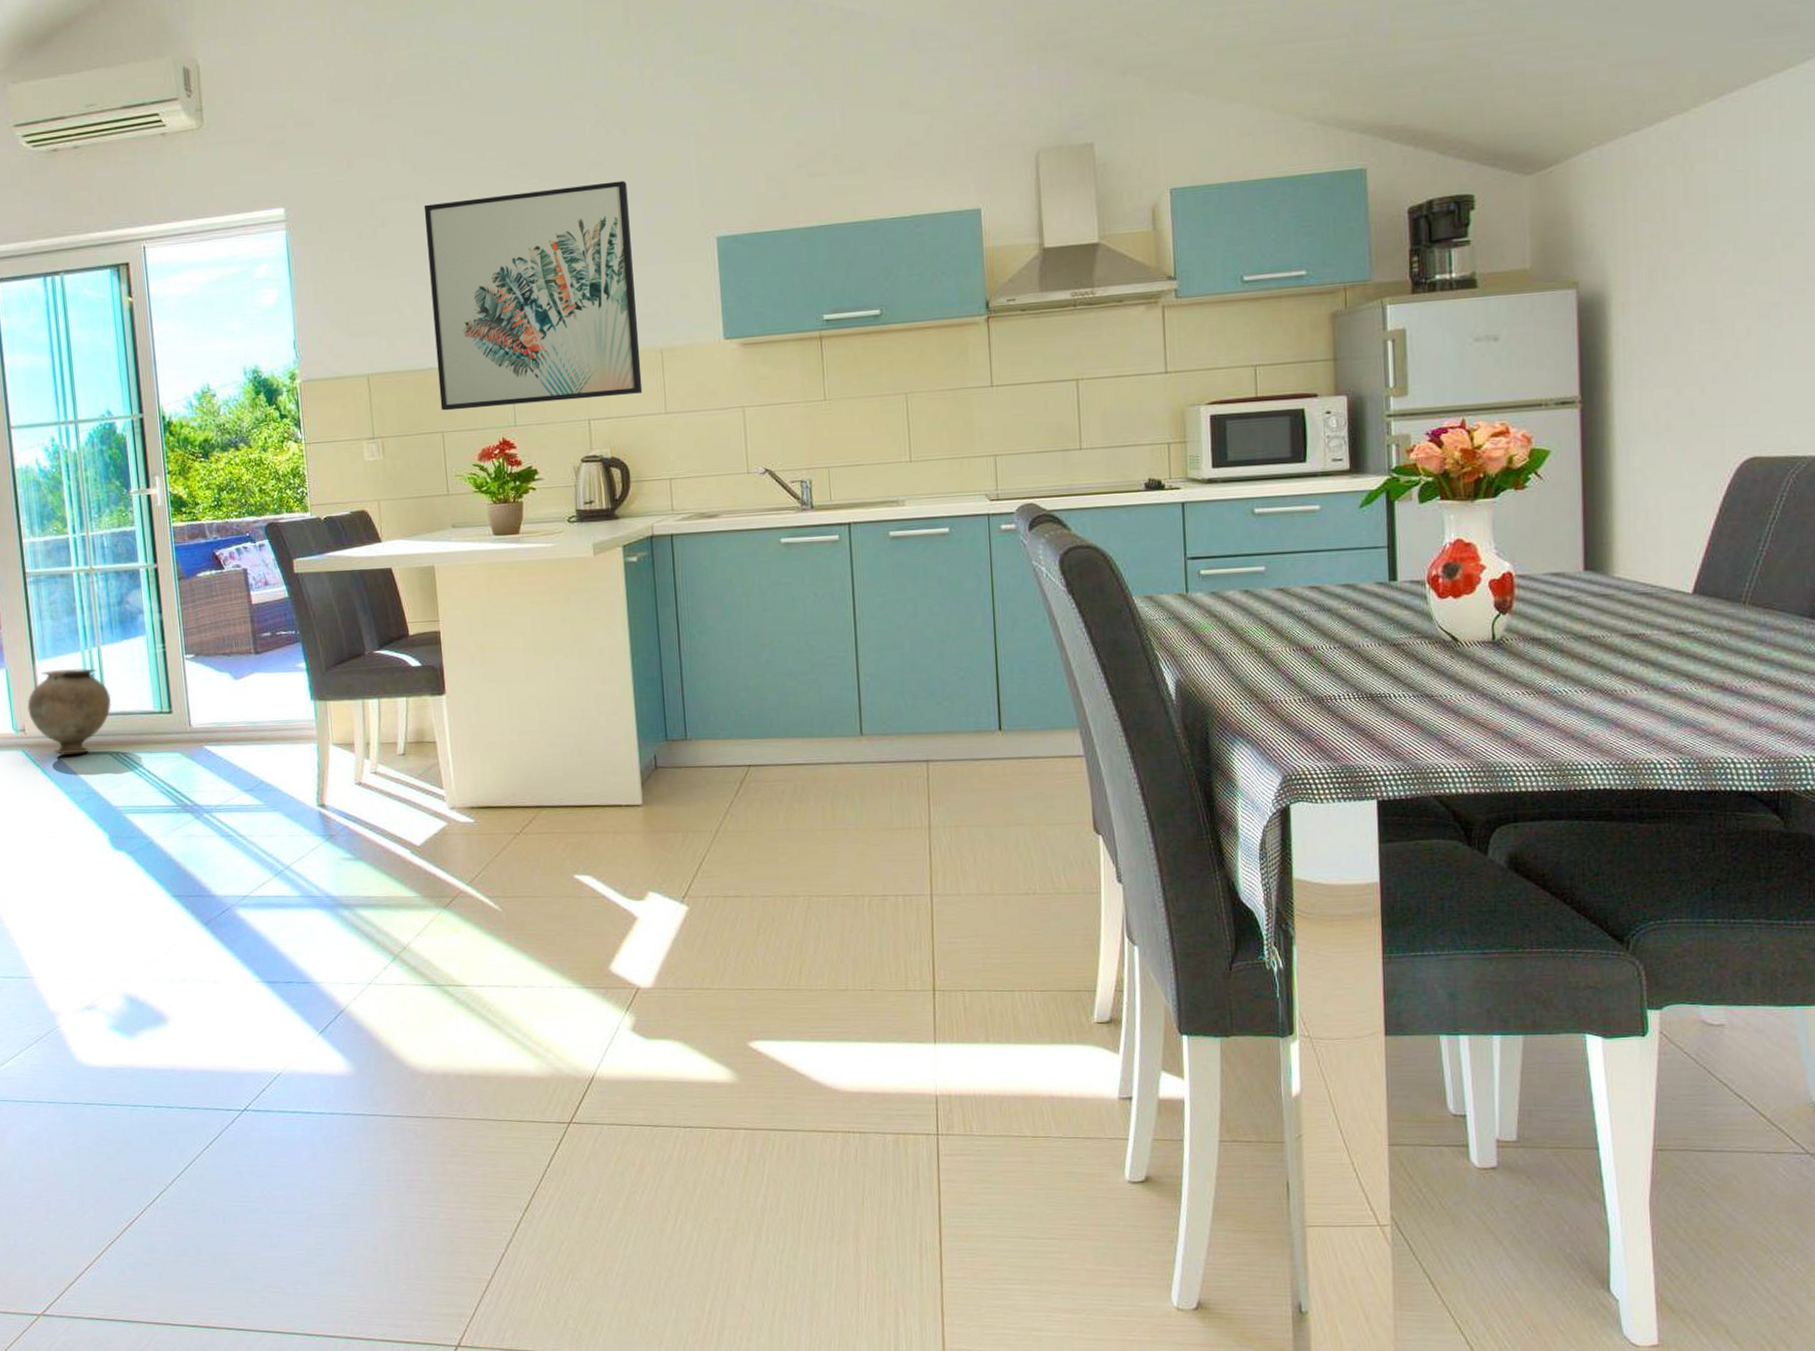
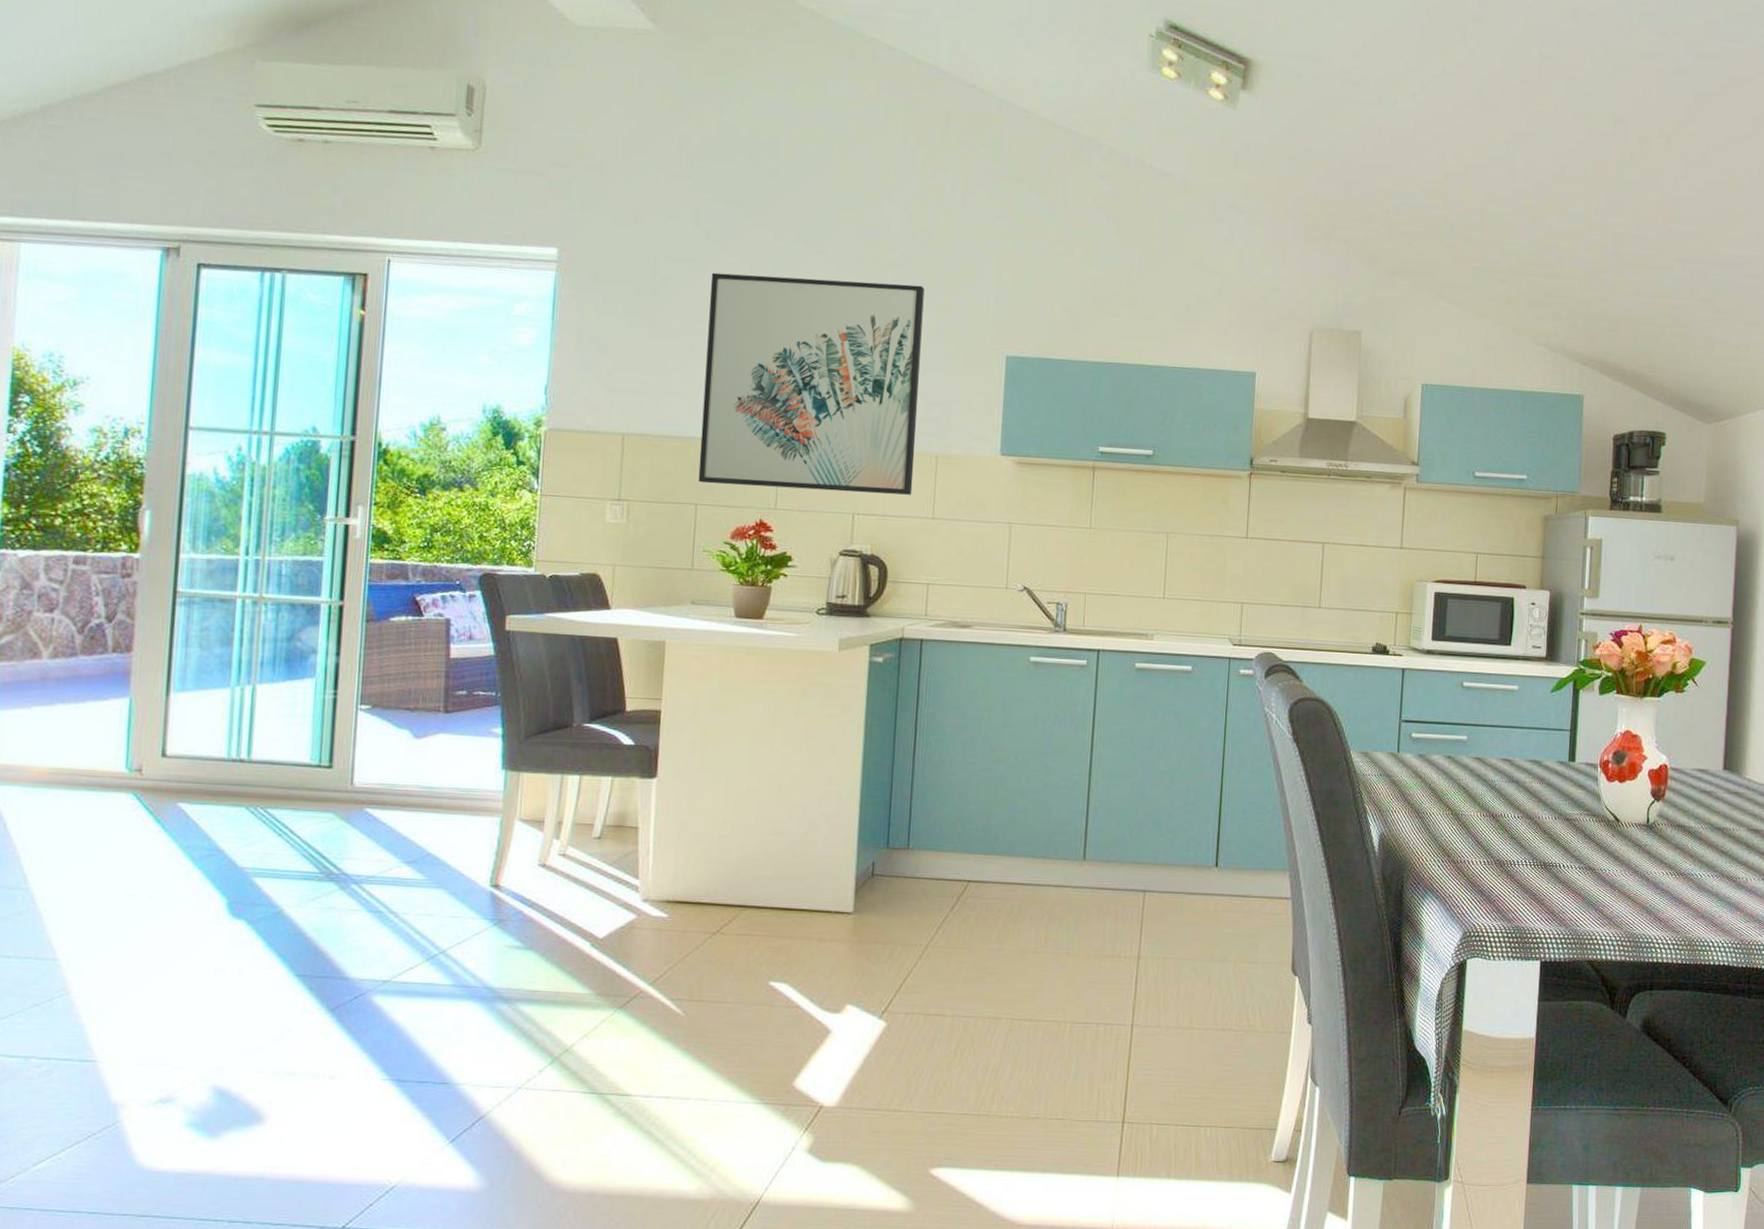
vase: present [27,668,111,755] -> none [149,704,259,804]

